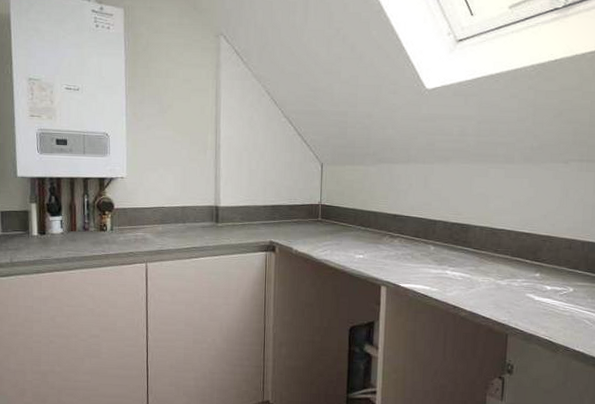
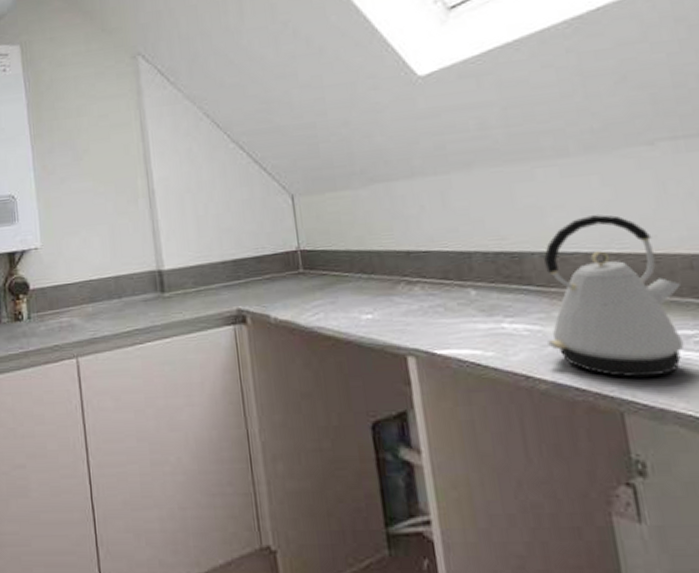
kettle: none [472,206,561,314] -> present [544,215,684,378]

